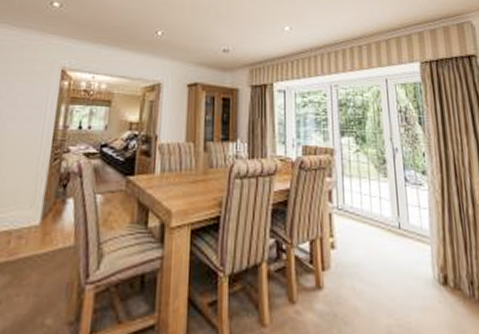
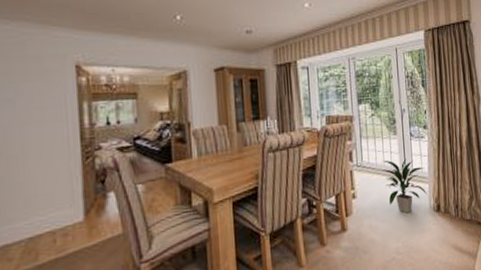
indoor plant: none [368,208,430,280] -> present [381,159,428,214]

